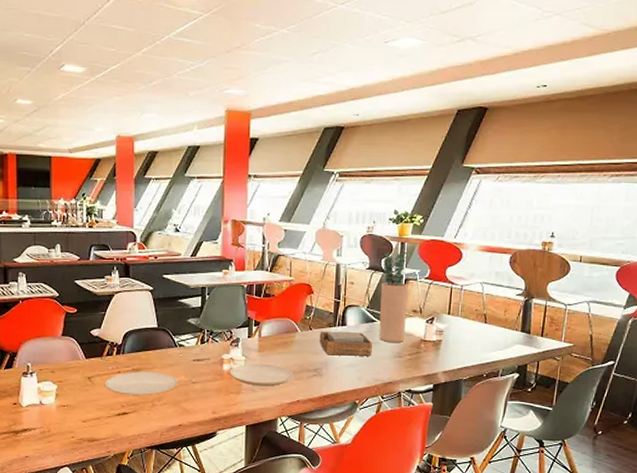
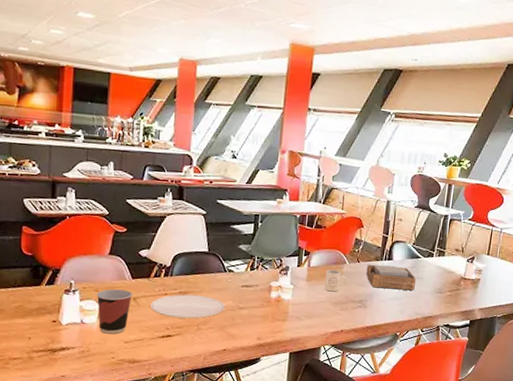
cup: none [52,370,87,414] -> present [96,289,132,334]
plate: present [229,363,294,386] -> none [277,292,339,315]
mug: none [277,338,300,362] -> present [324,269,347,292]
vase: present [379,245,408,343] -> none [422,187,454,280]

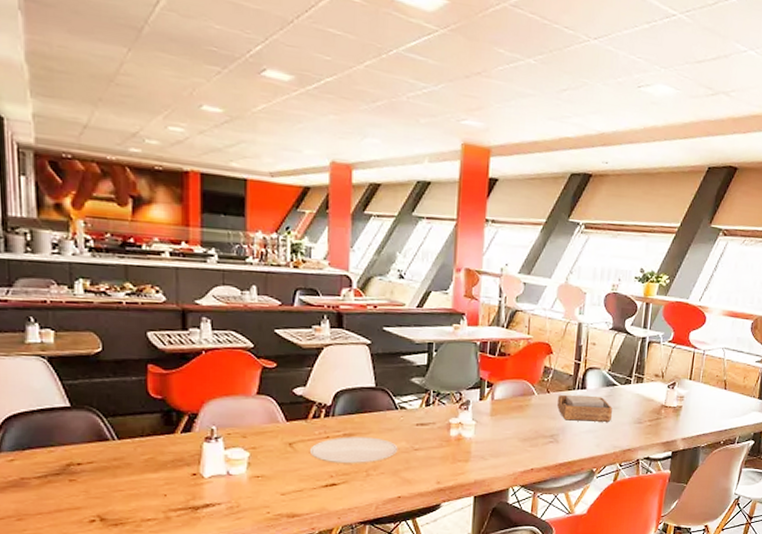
cup: present [96,289,132,334] -> none [244,434,288,486]
mug: present [324,269,347,292] -> none [511,401,536,427]

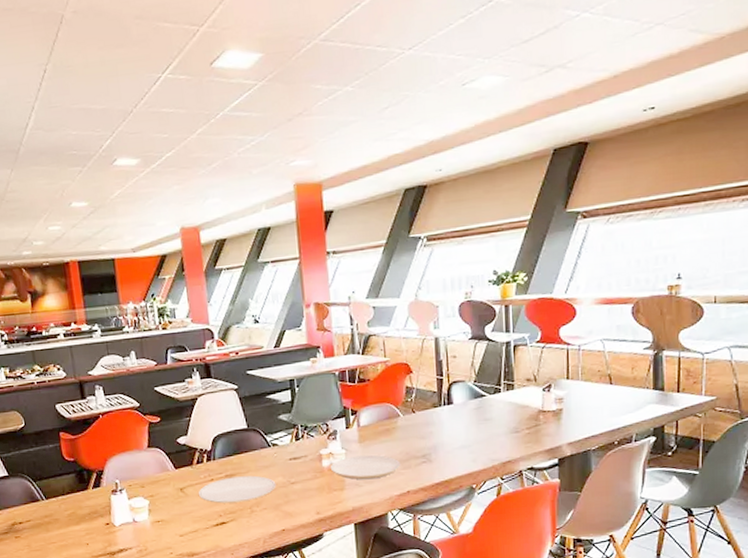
plate: none [457,428,528,454] -> present [330,454,401,480]
napkin holder: present [557,394,612,422] -> none [425,409,485,439]

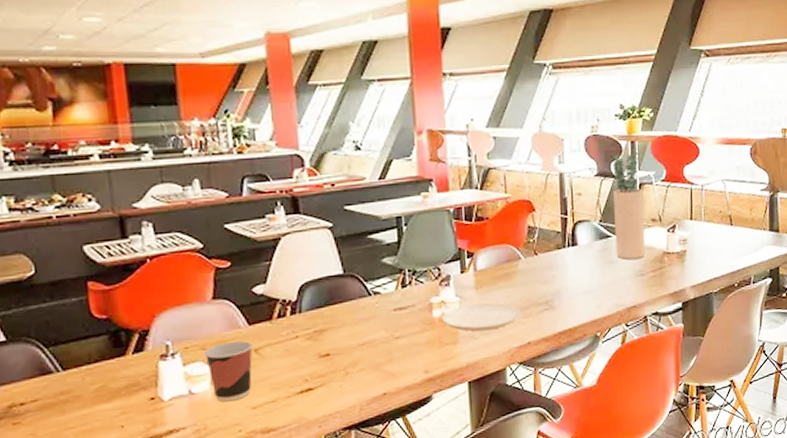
cup: none [143,482,179,530] -> present [203,341,253,402]
plate: present [198,475,276,504] -> none [278,330,377,366]
vase: none [486,308,520,418] -> present [612,144,646,260]

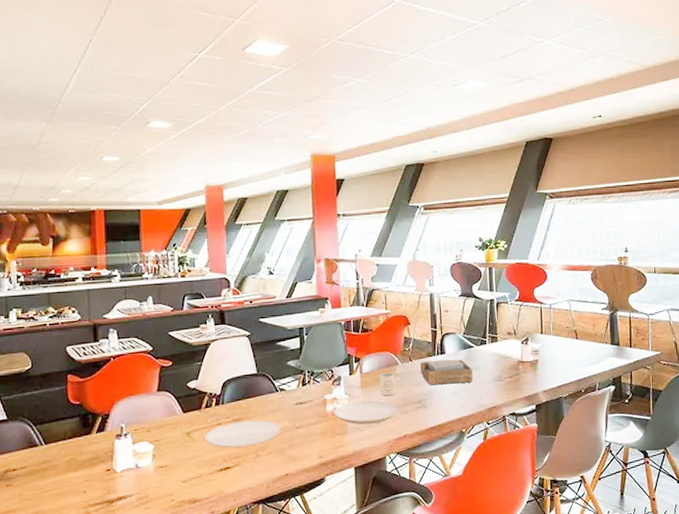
cup: present [203,341,253,402] -> none [148,426,185,476]
plate: none [278,330,377,366] -> present [204,420,282,448]
mug: none [497,269,525,298] -> present [379,372,402,396]
napkin holder: none [548,251,610,283] -> present [420,359,473,386]
vase: present [612,144,646,260] -> none [474,270,503,367]

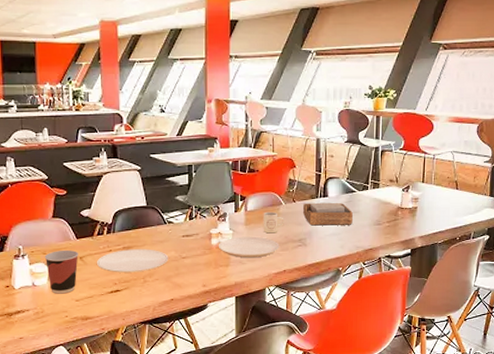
cup: none [148,426,185,476] -> present [44,250,79,294]

